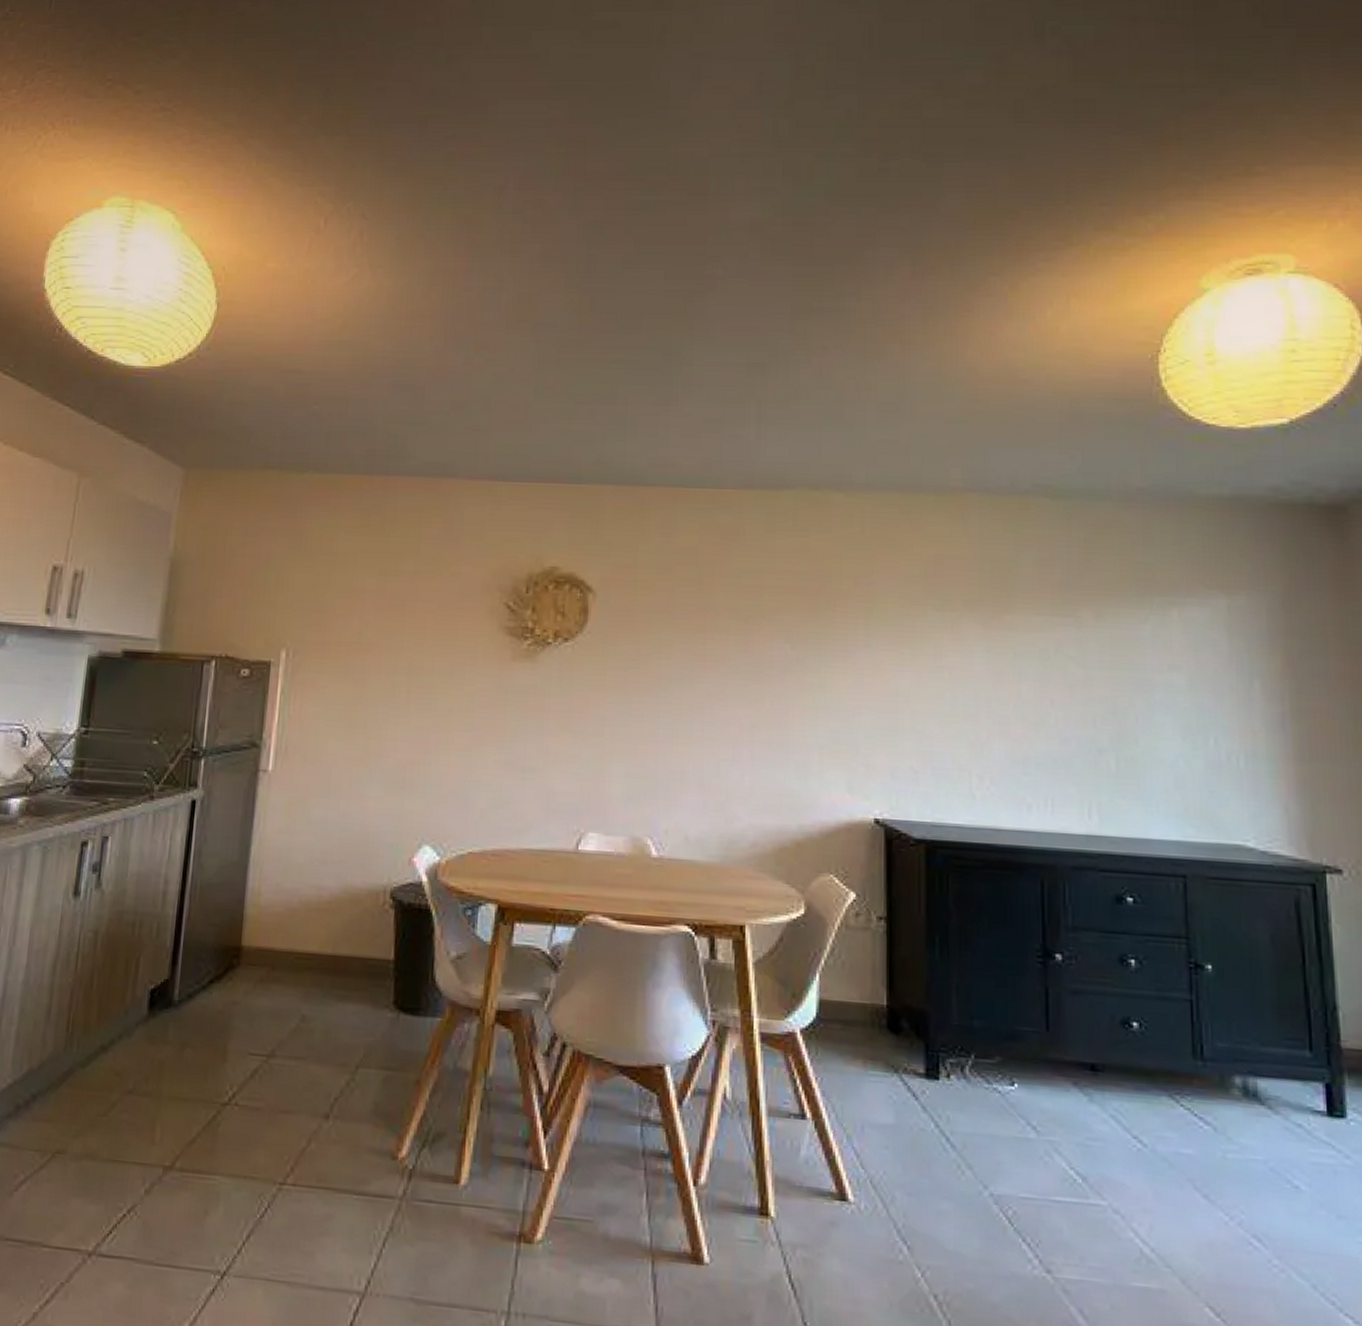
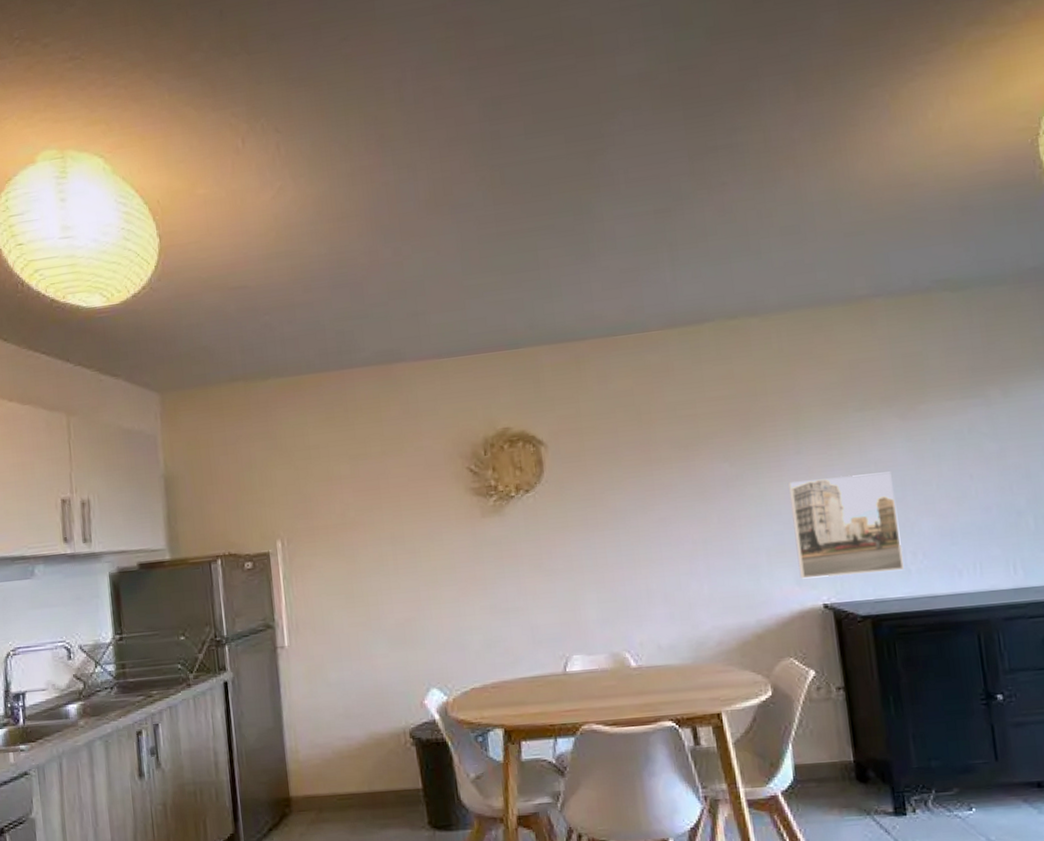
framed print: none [851,677,969,795] -> present [788,471,904,579]

